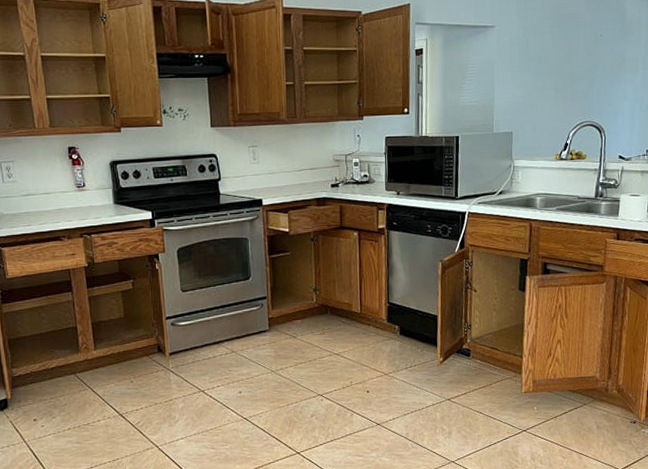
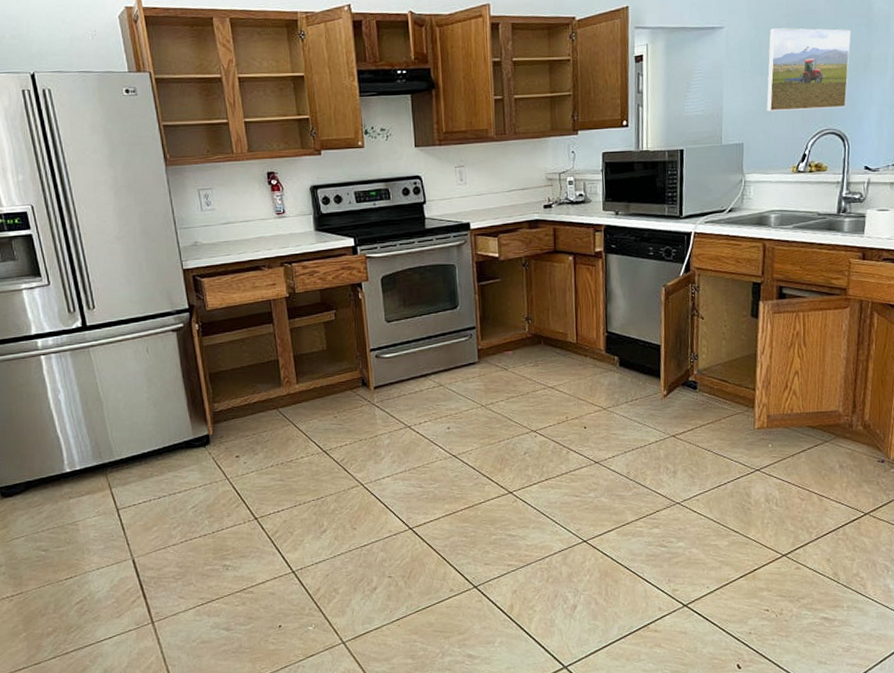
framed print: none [533,29,607,104] -> present [766,28,851,111]

